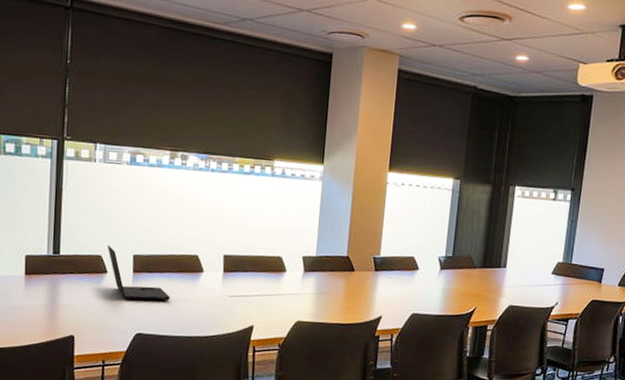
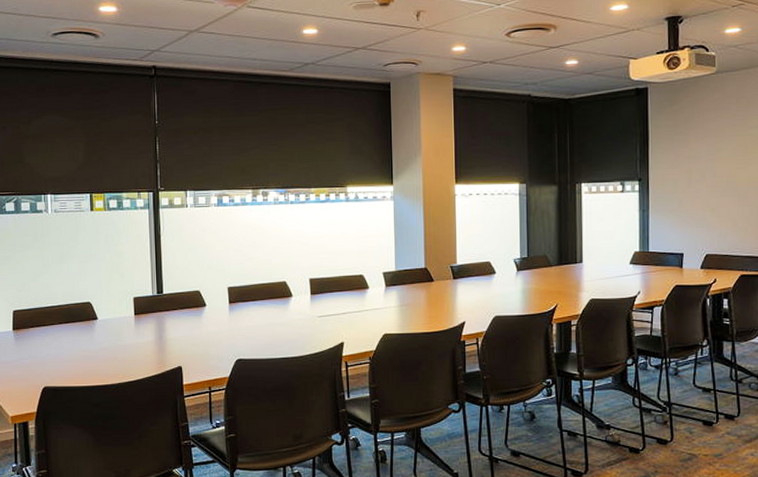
laptop: present [108,244,171,301] -> none [205,280,265,328]

